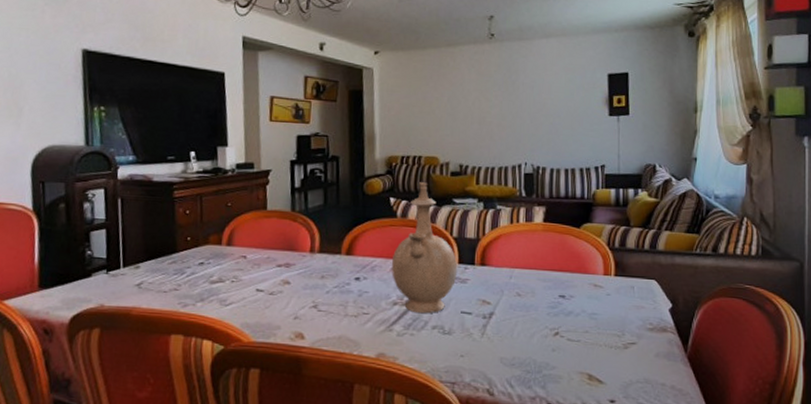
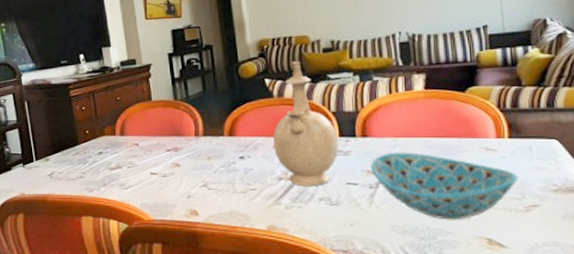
bowl: none [485,283,621,355] -> present [370,152,519,220]

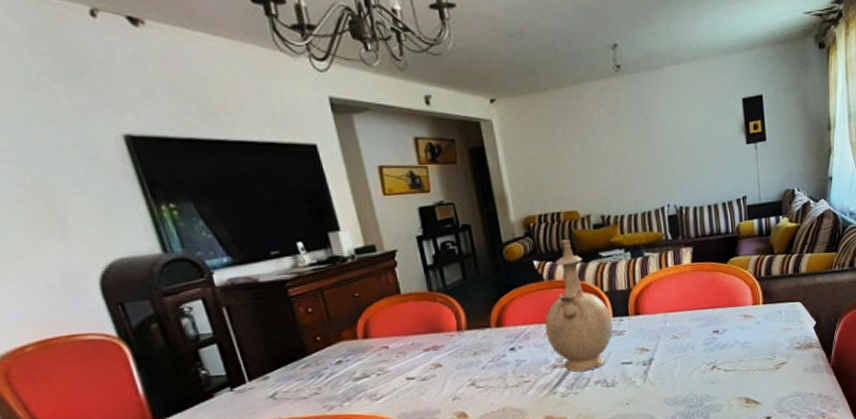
bowl: present [370,152,519,220] -> none [643,325,771,387]

